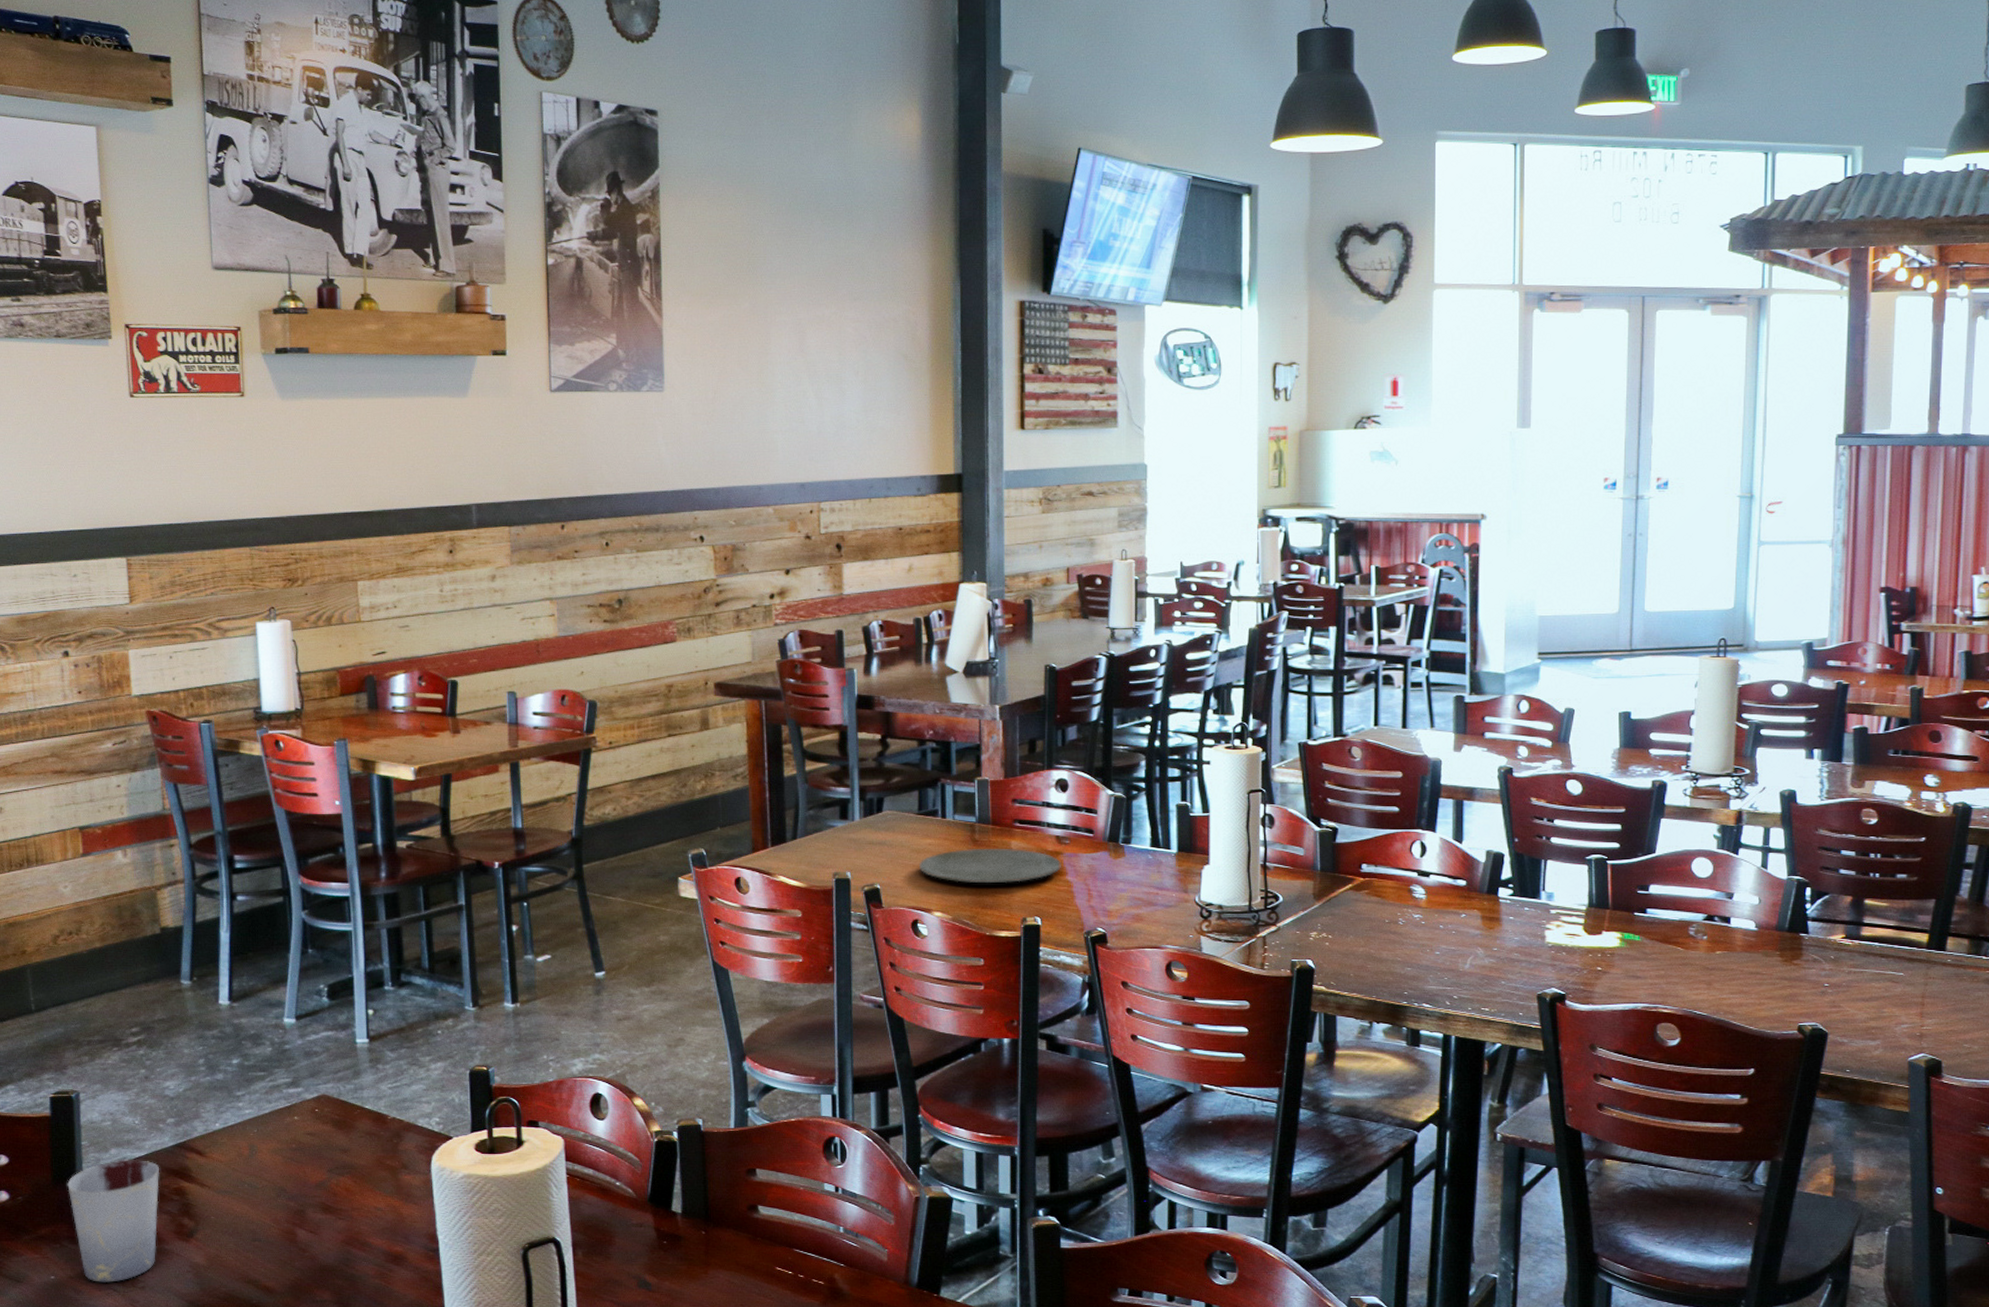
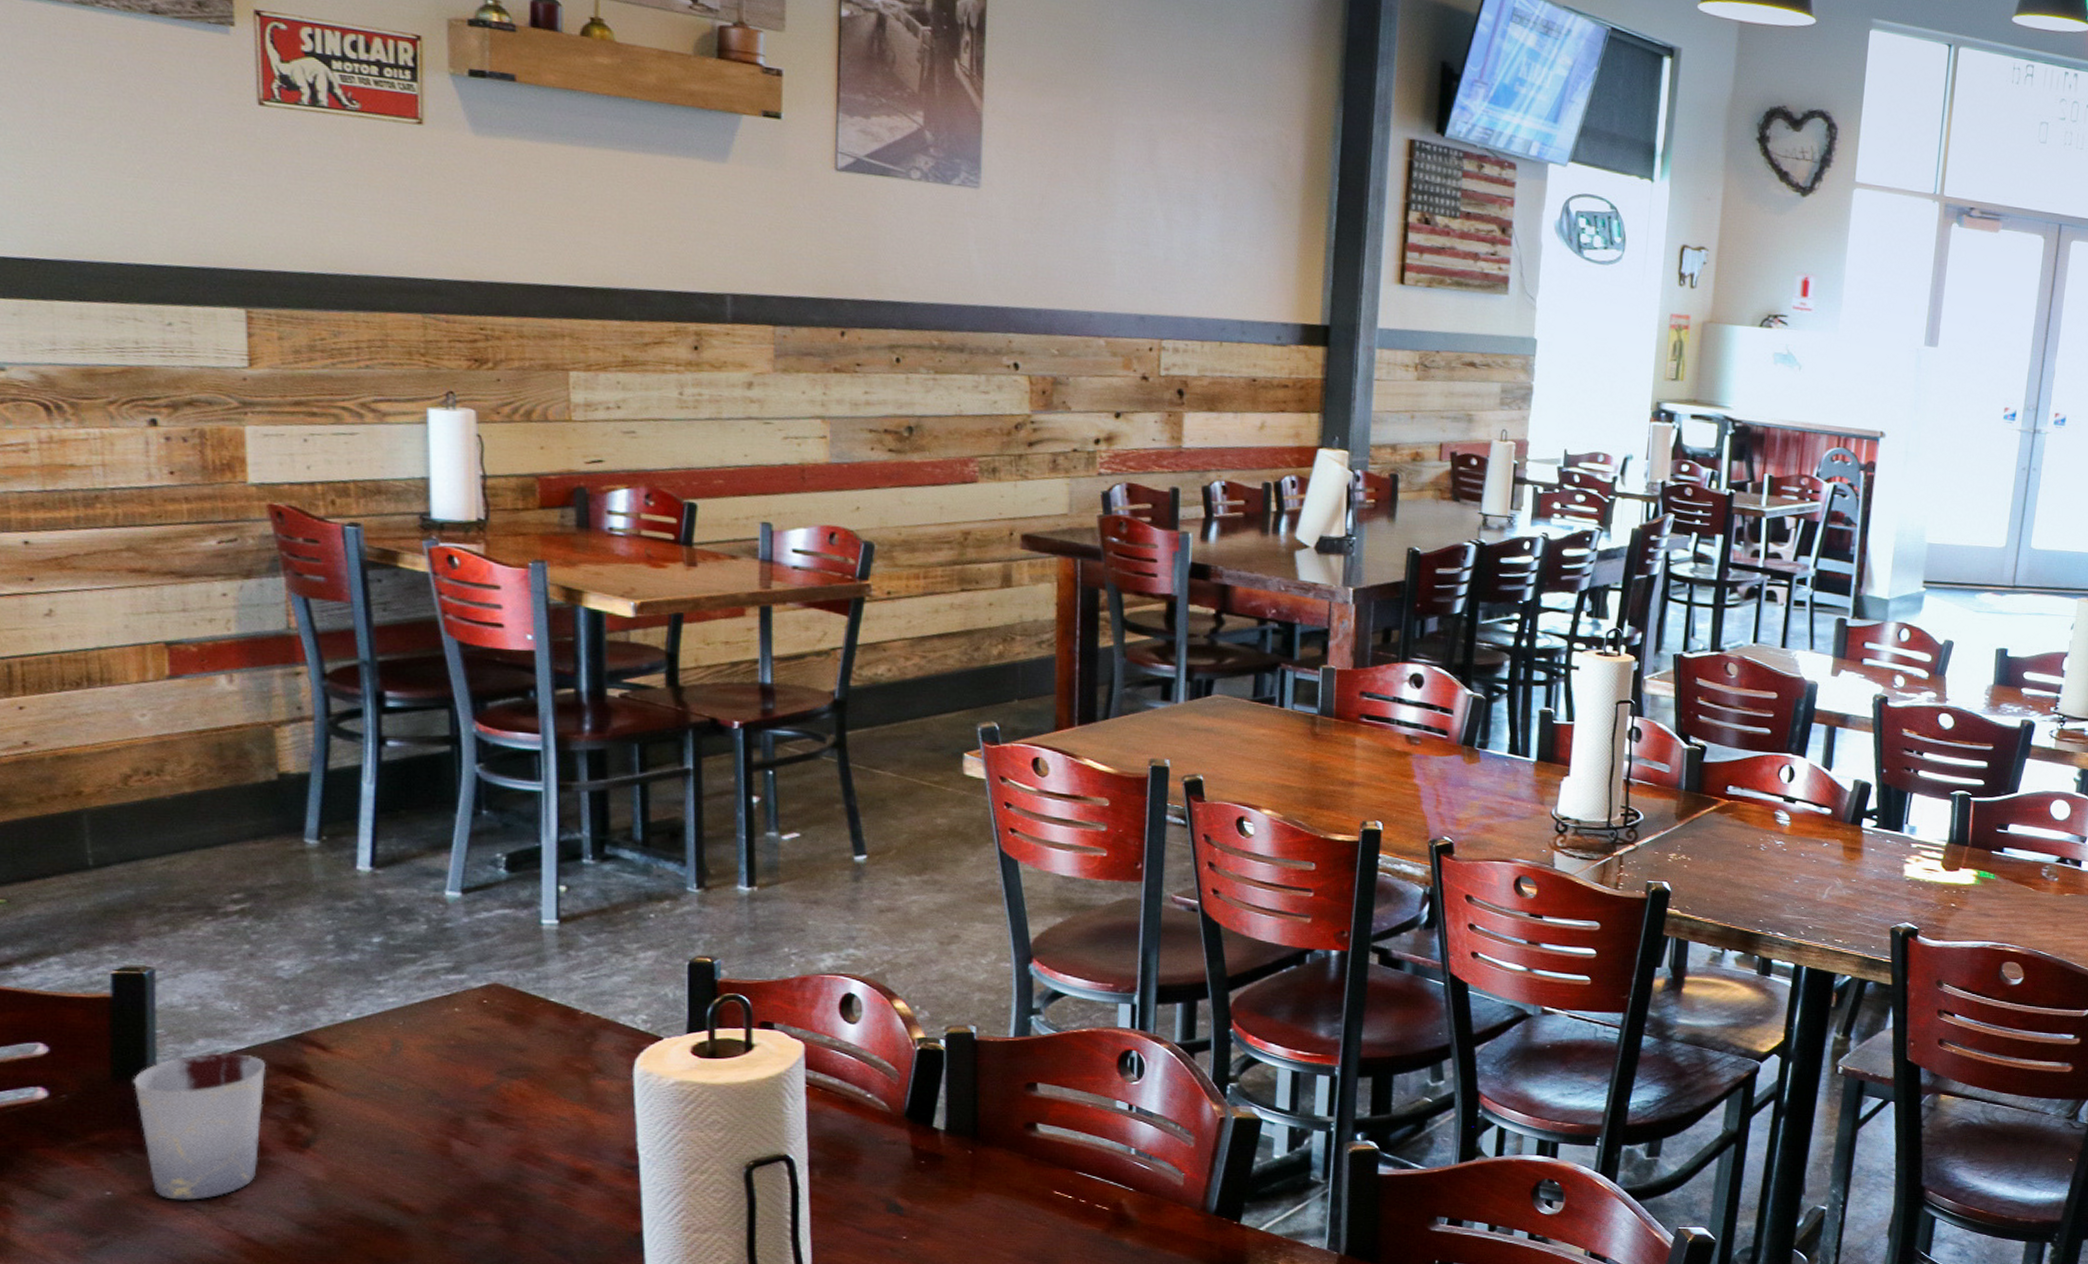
plate: present [919,848,1061,883] -> none [1250,742,1409,783]

